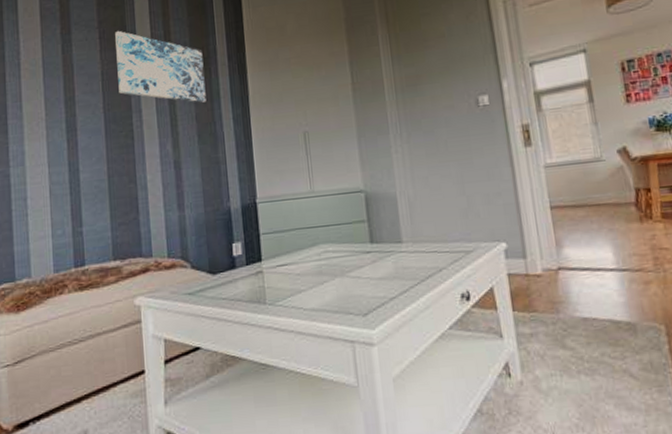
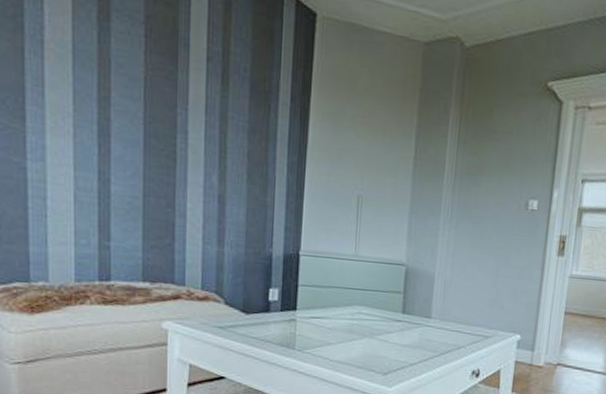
wall art: present [115,30,207,103] -> none [163,33,264,140]

